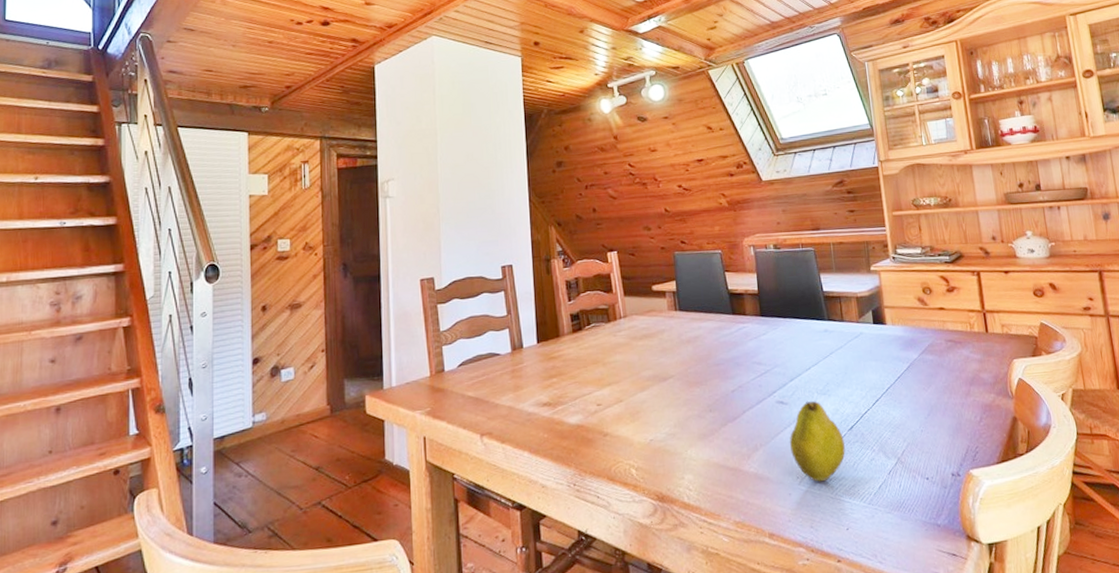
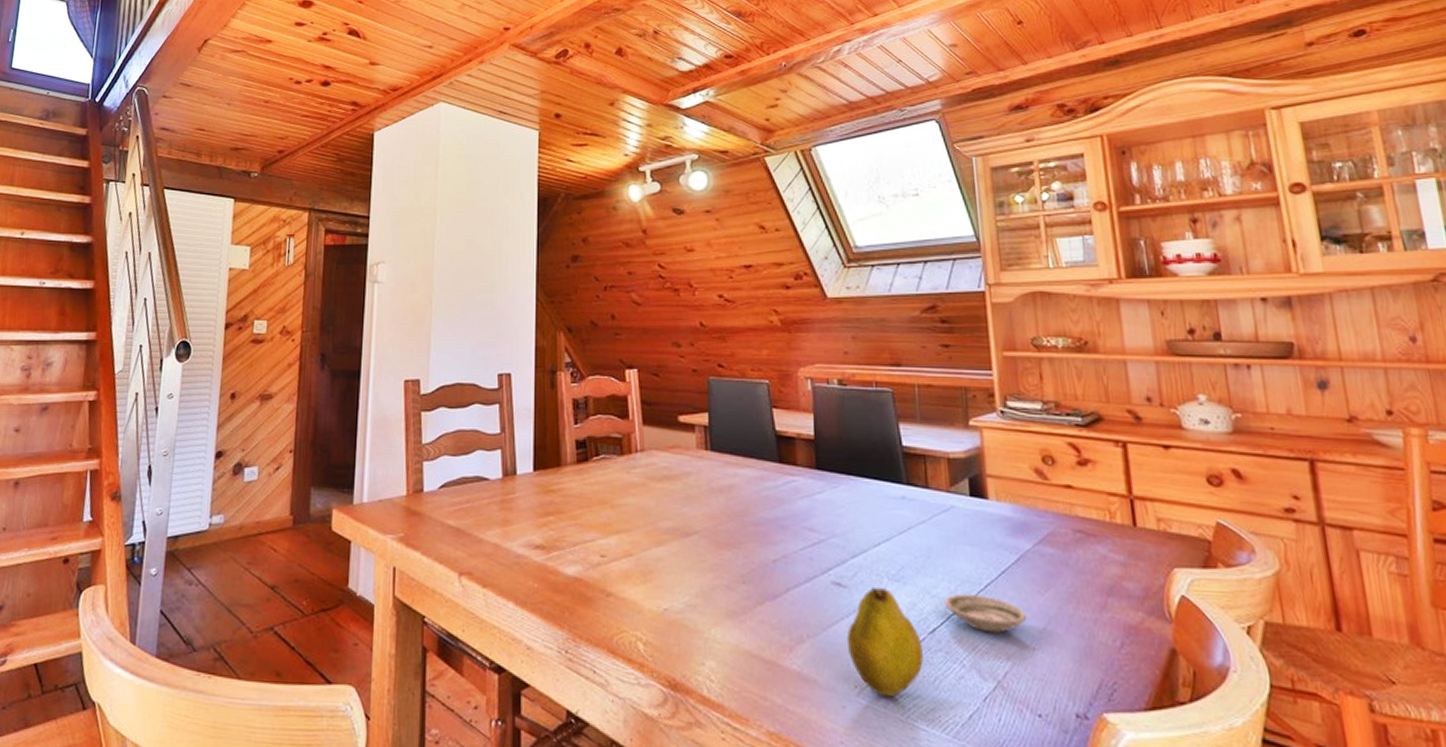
saucer: none [858,396,917,424] -> present [944,593,1027,633]

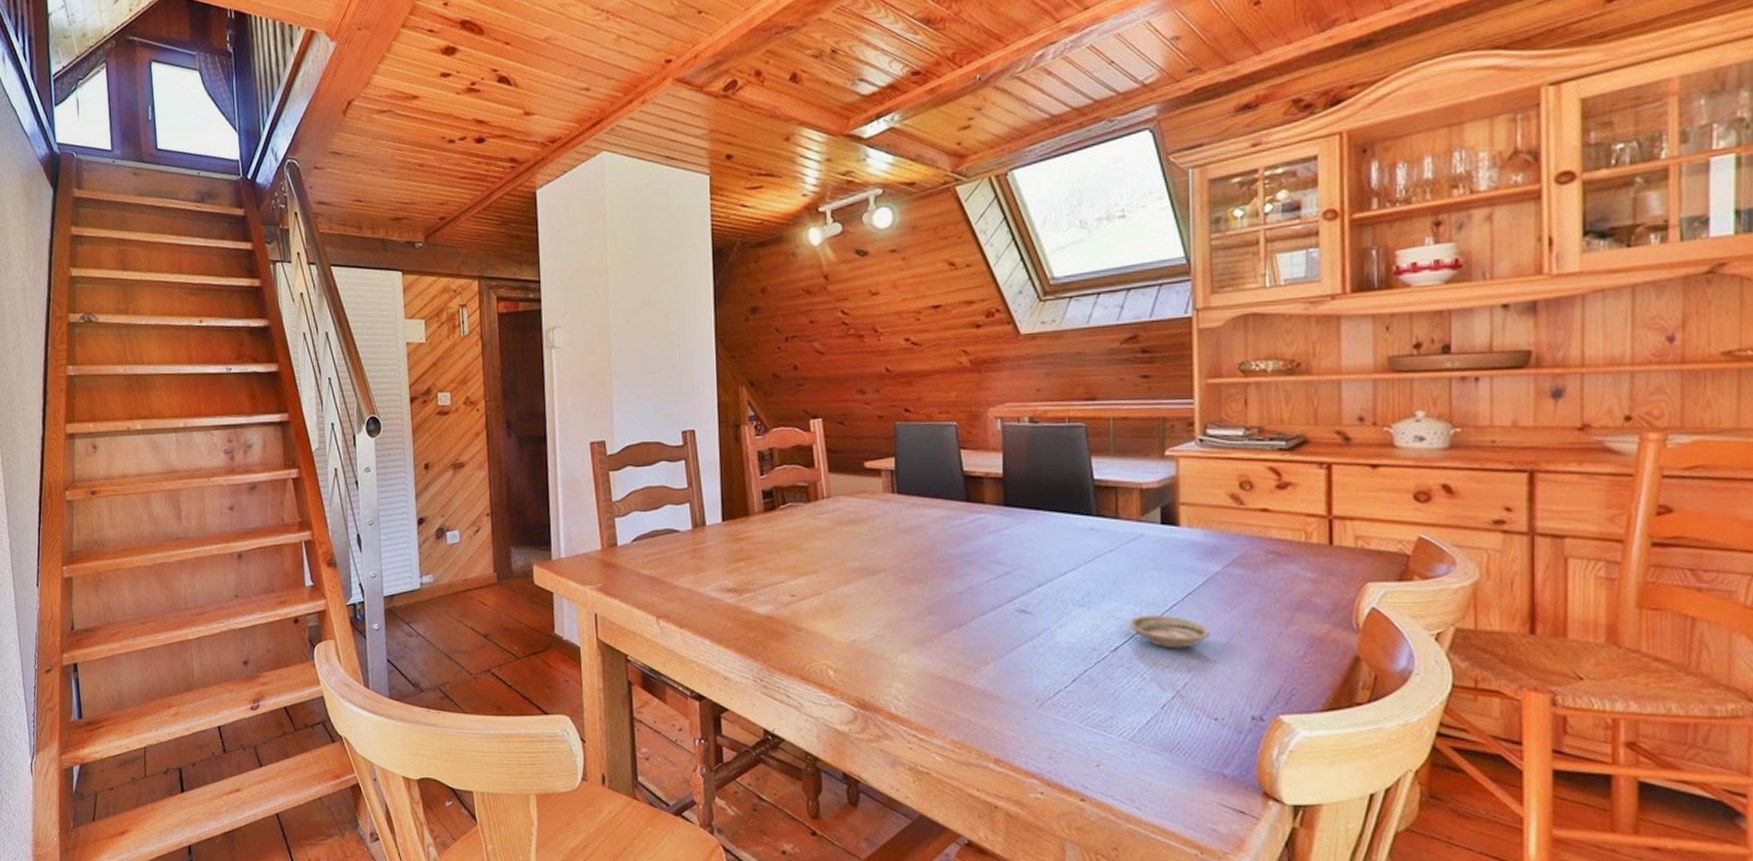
fruit: present [846,586,923,697] -> none [1029,612,1104,708]

